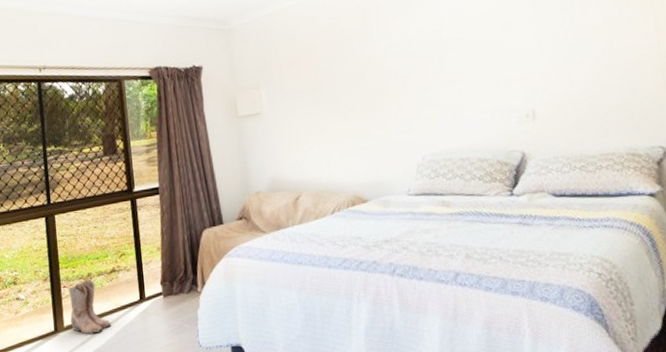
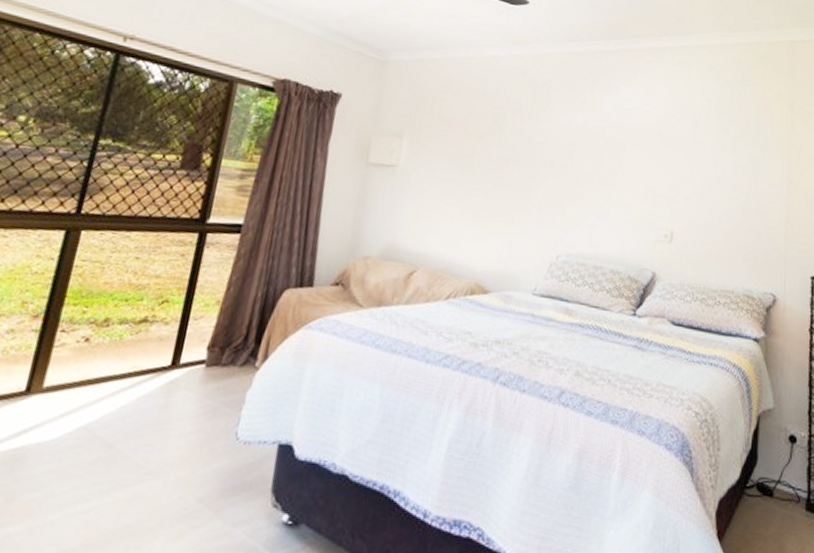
boots: present [68,279,111,334] -> none [54,325,118,403]

